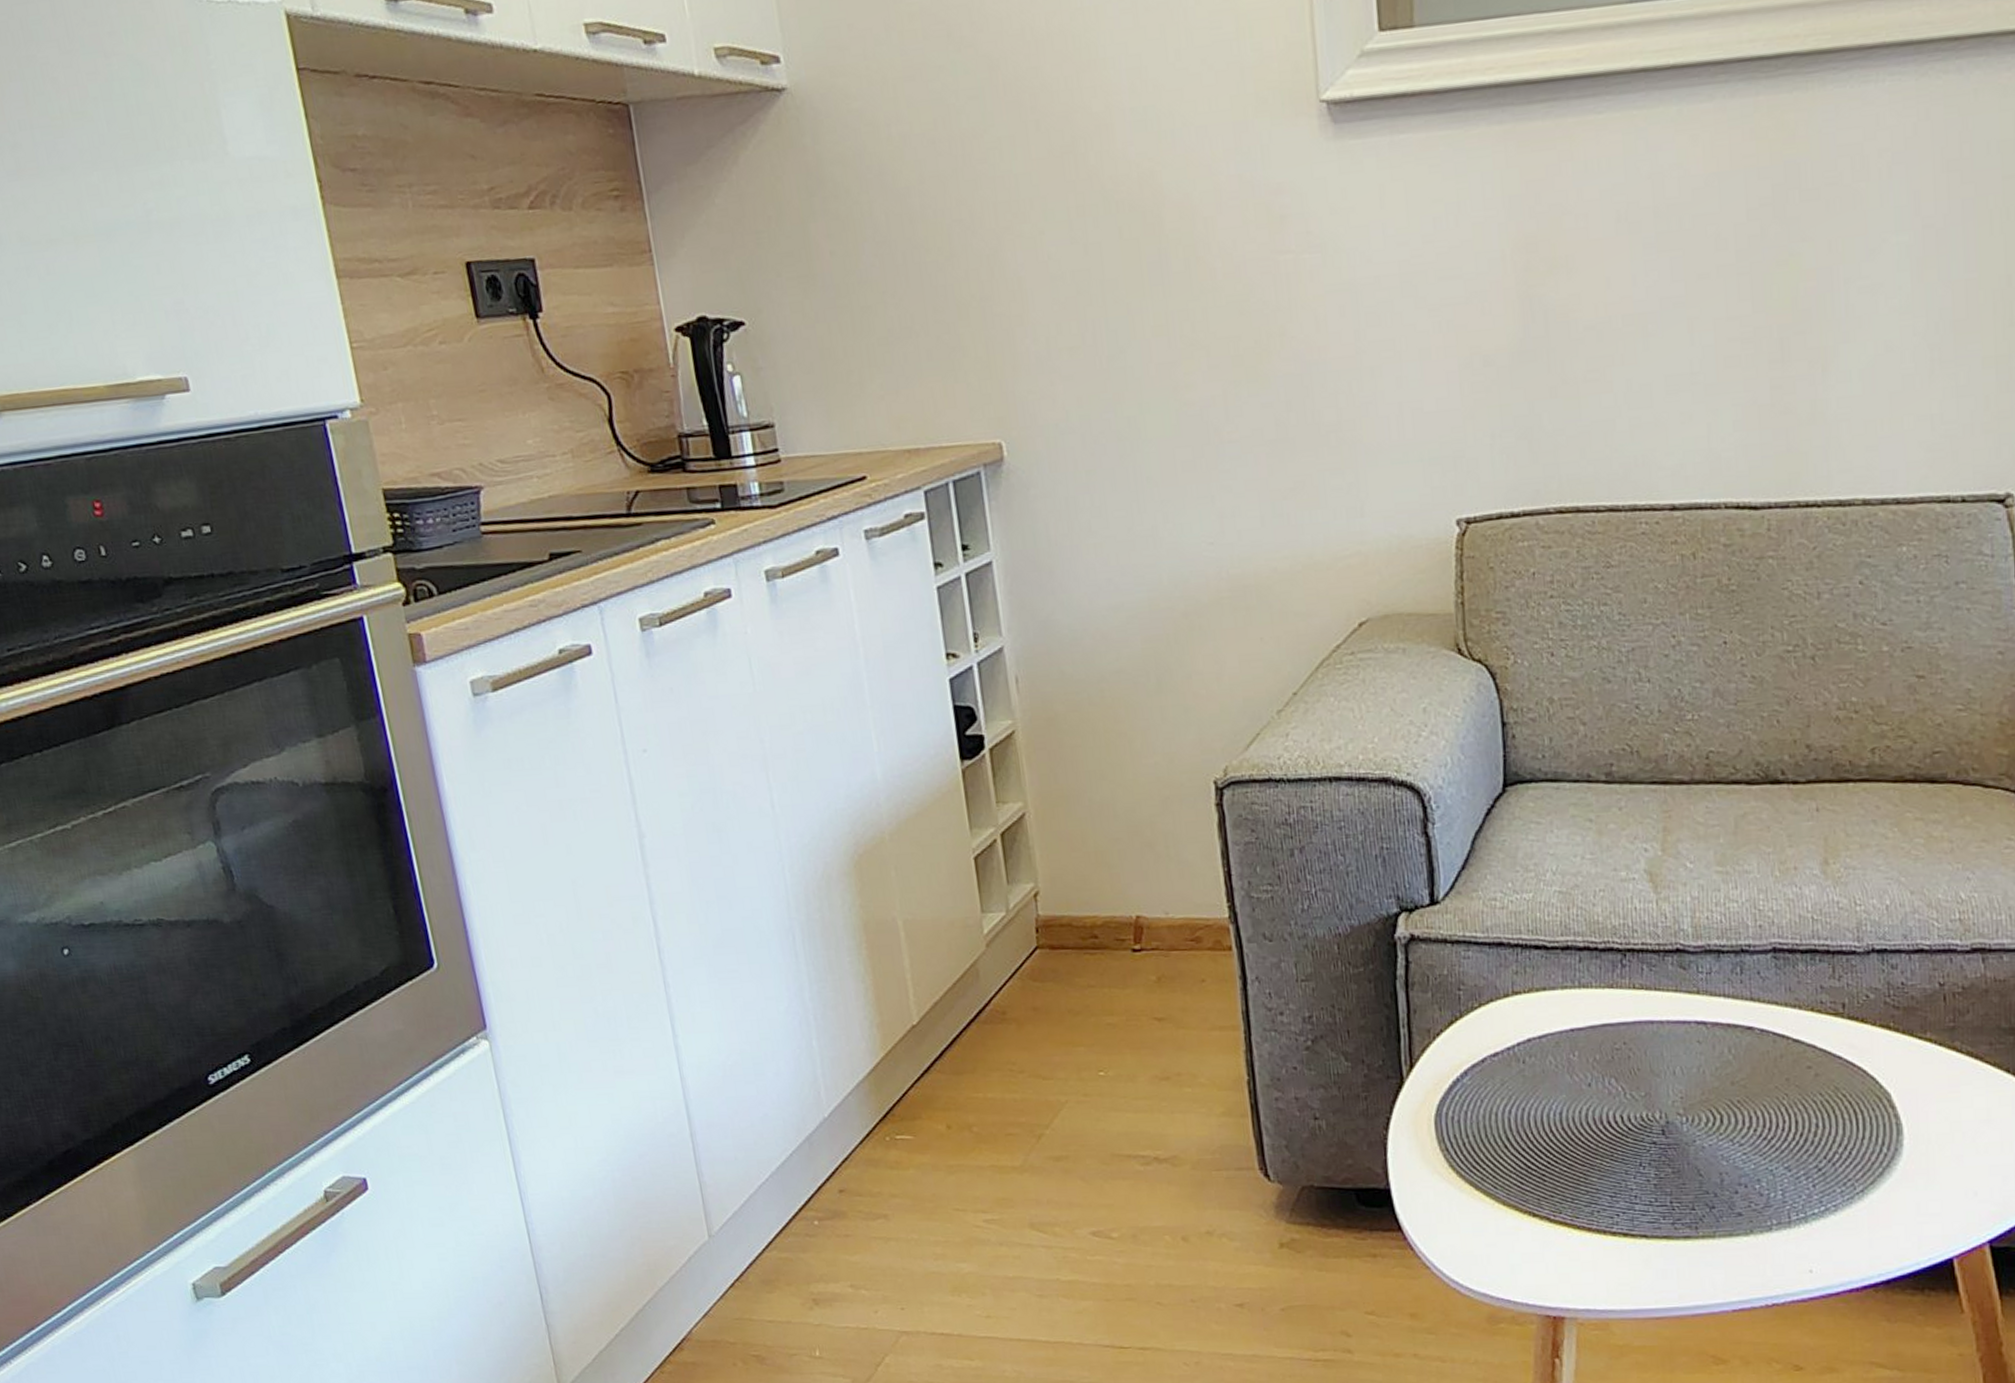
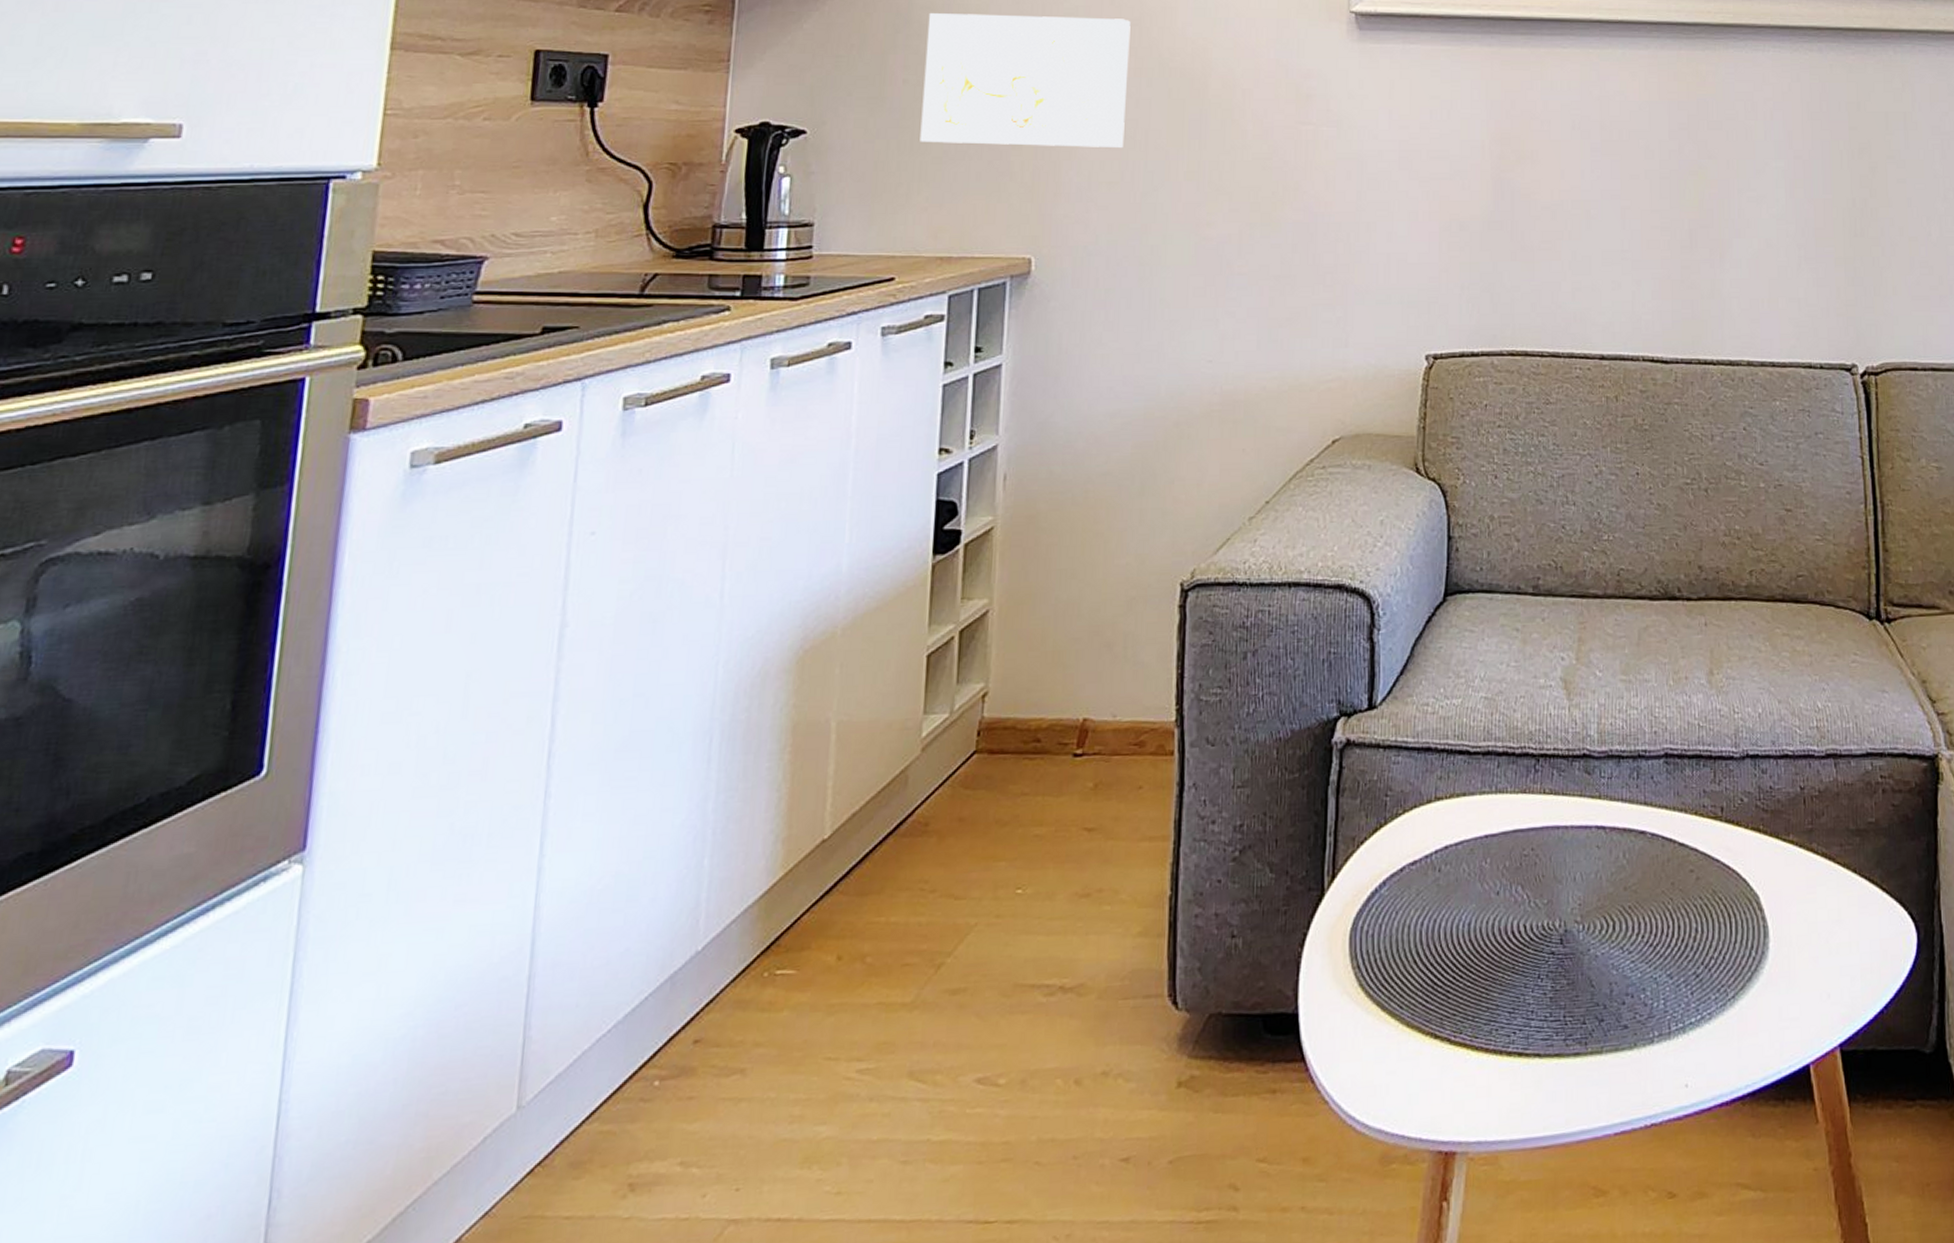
wall art: none [840,146,1079,322] -> present [920,13,1131,147]

